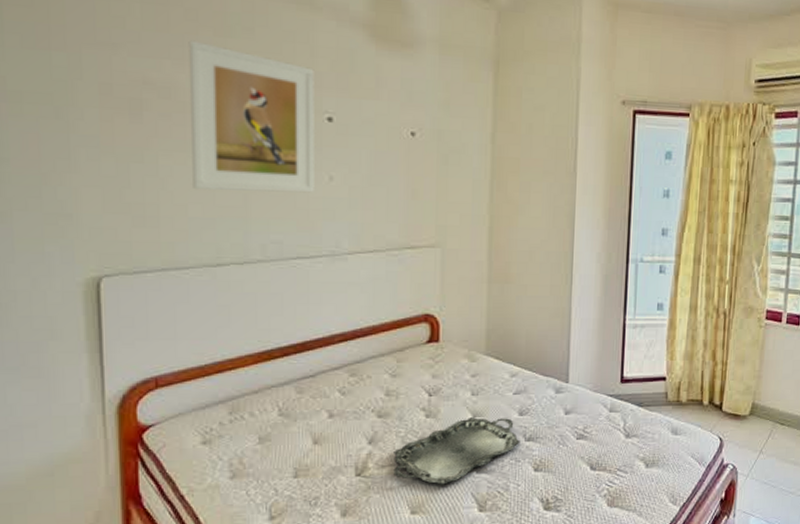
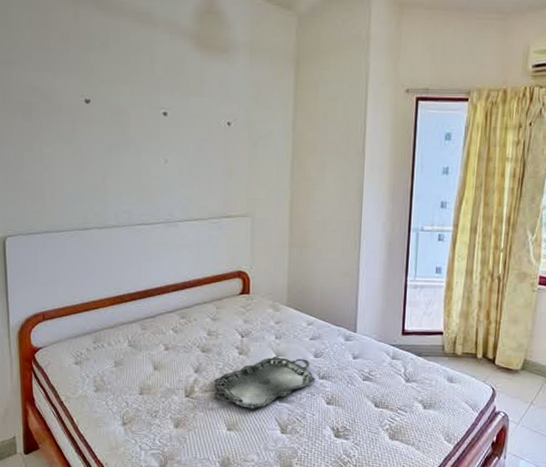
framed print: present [188,40,314,193] -> none [62,56,154,173]

